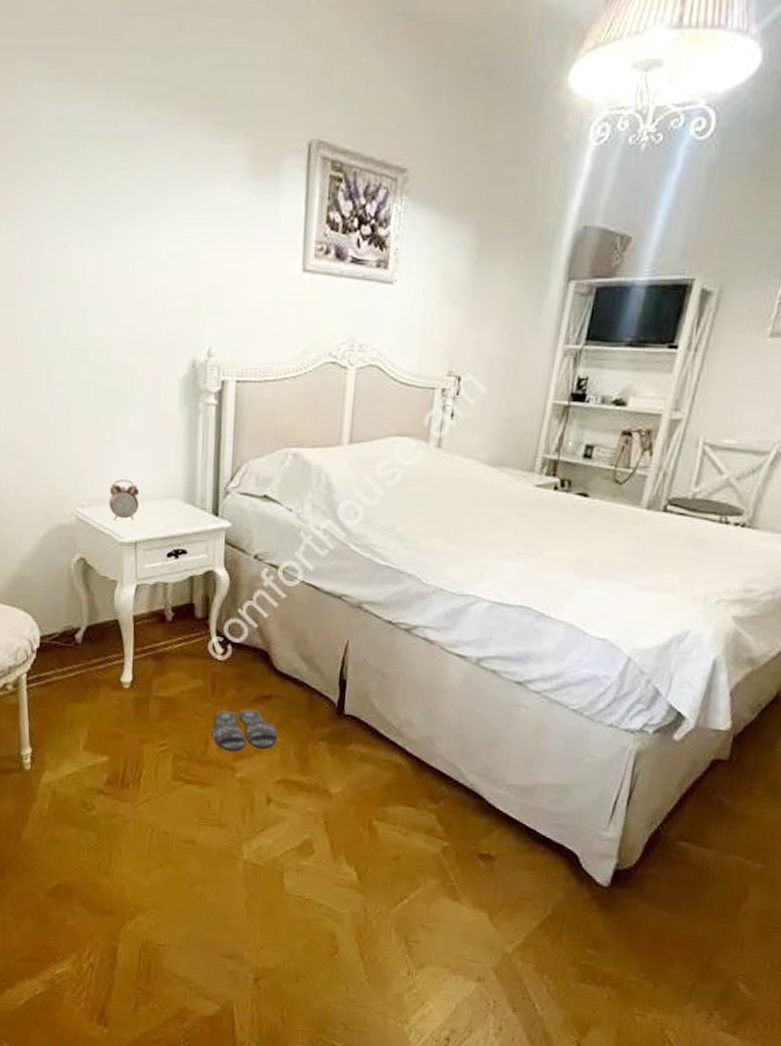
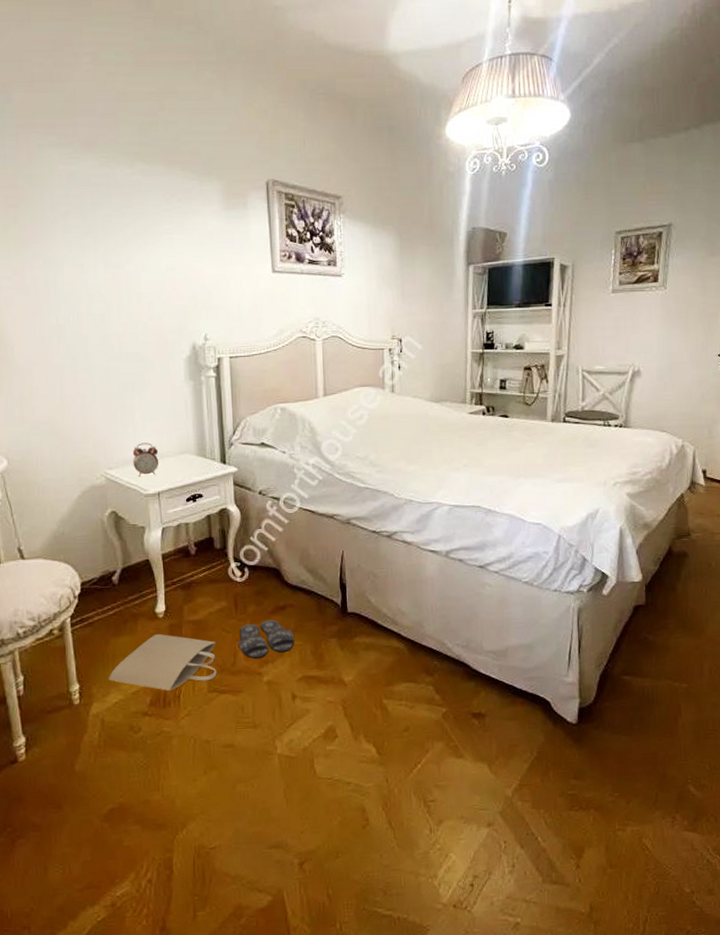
tote bag: none [63,705,187,771] -> present [108,633,217,691]

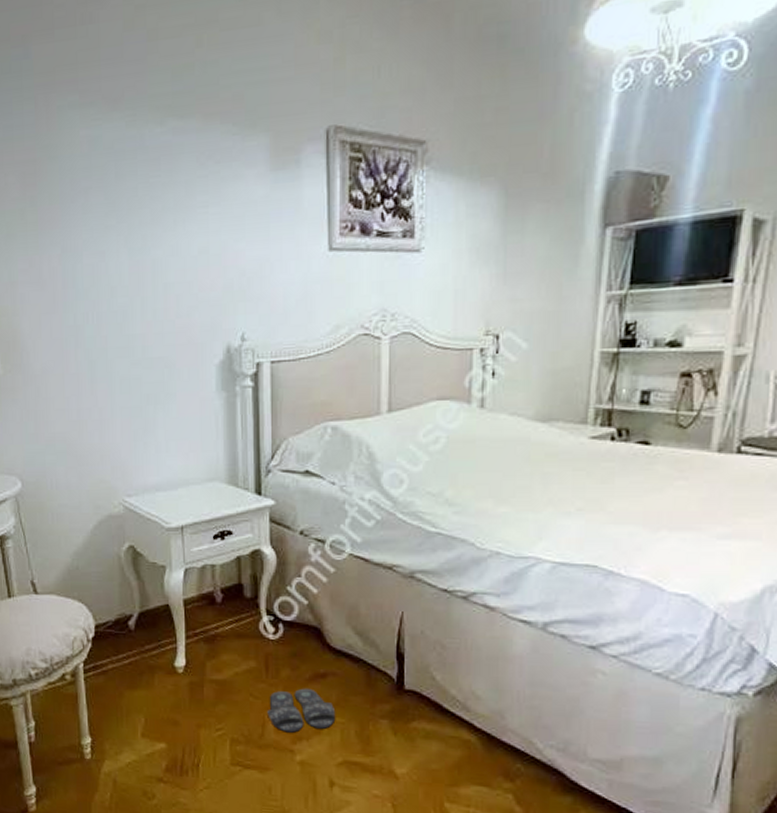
tote bag: present [108,633,217,691] -> none [121,690,243,758]
alarm clock: present [132,443,159,477] -> none [154,466,184,507]

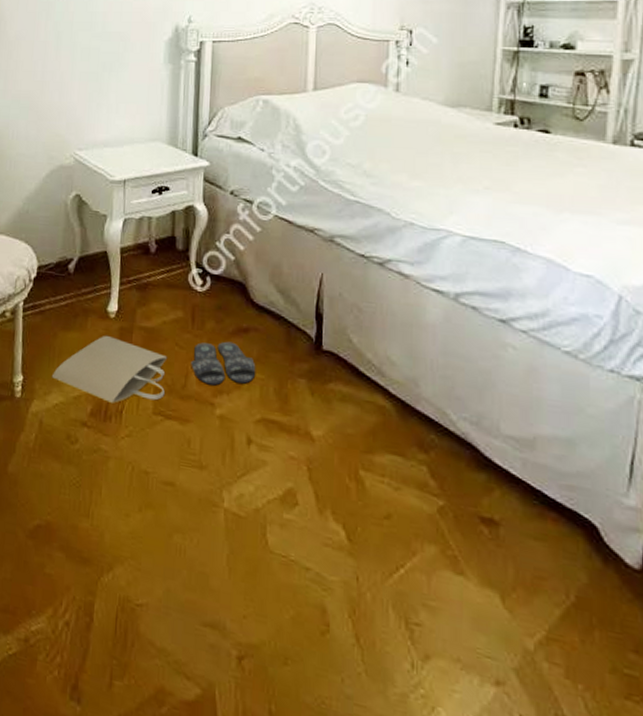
tote bag: none [121,690,243,758] -> present [51,335,168,403]

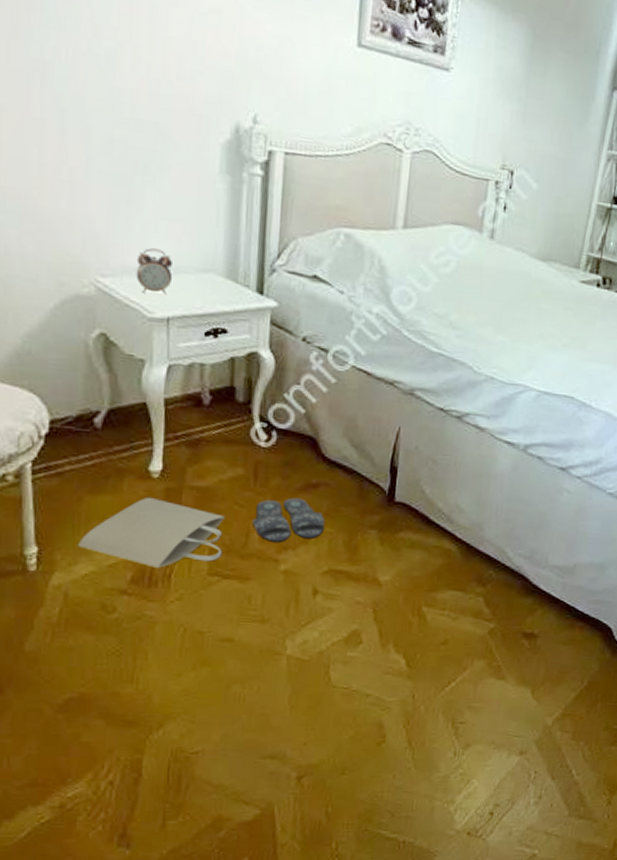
alarm clock: none [102,126,129,161] -> present [136,248,173,294]

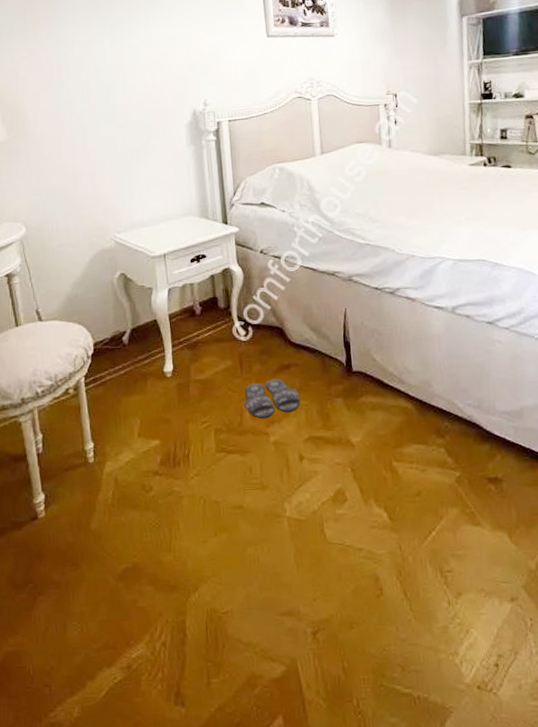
tote bag: present [77,497,226,568] -> none [120,392,224,450]
alarm clock: present [136,248,173,294] -> none [139,206,164,239]

